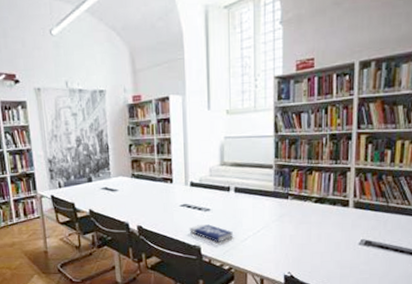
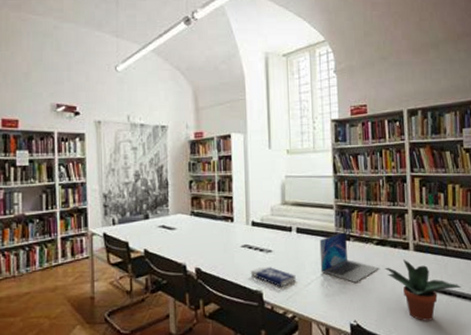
laptop: none [257,191,317,238] -> present [319,232,379,283]
potted plant: none [321,215,400,273] -> present [384,259,462,321]

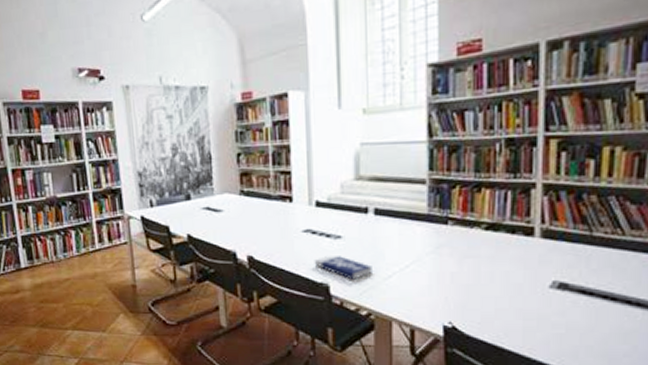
laptop: present [319,232,379,283] -> none [405,213,488,276]
potted plant: present [384,259,462,321] -> none [495,248,611,327]

